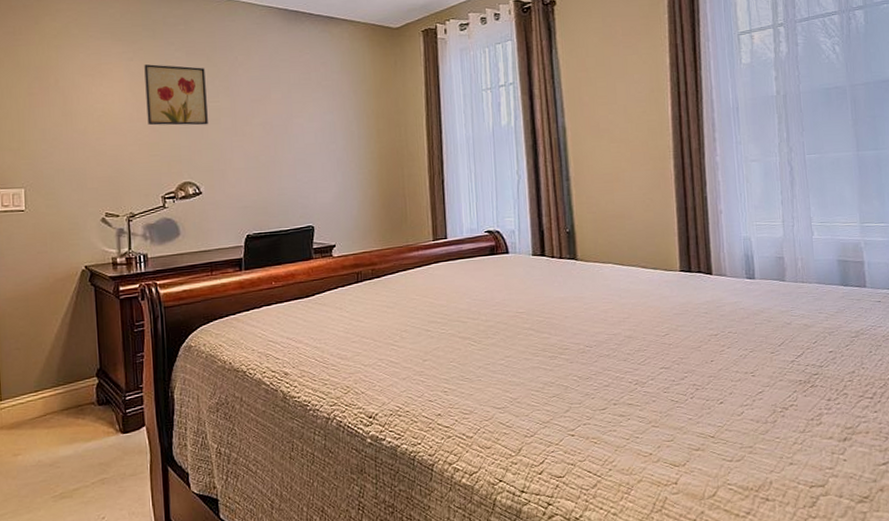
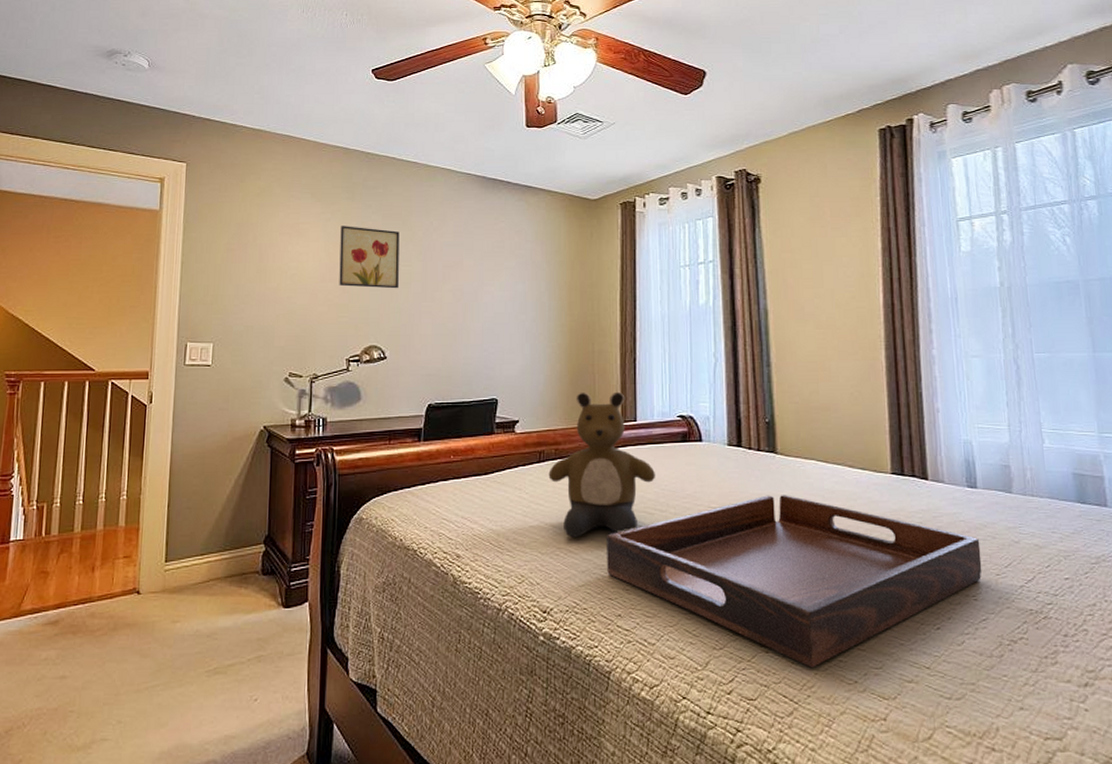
bear: none [366,212,468,349] -> present [548,391,656,538]
serving tray: none [424,296,759,445] -> present [607,495,982,668]

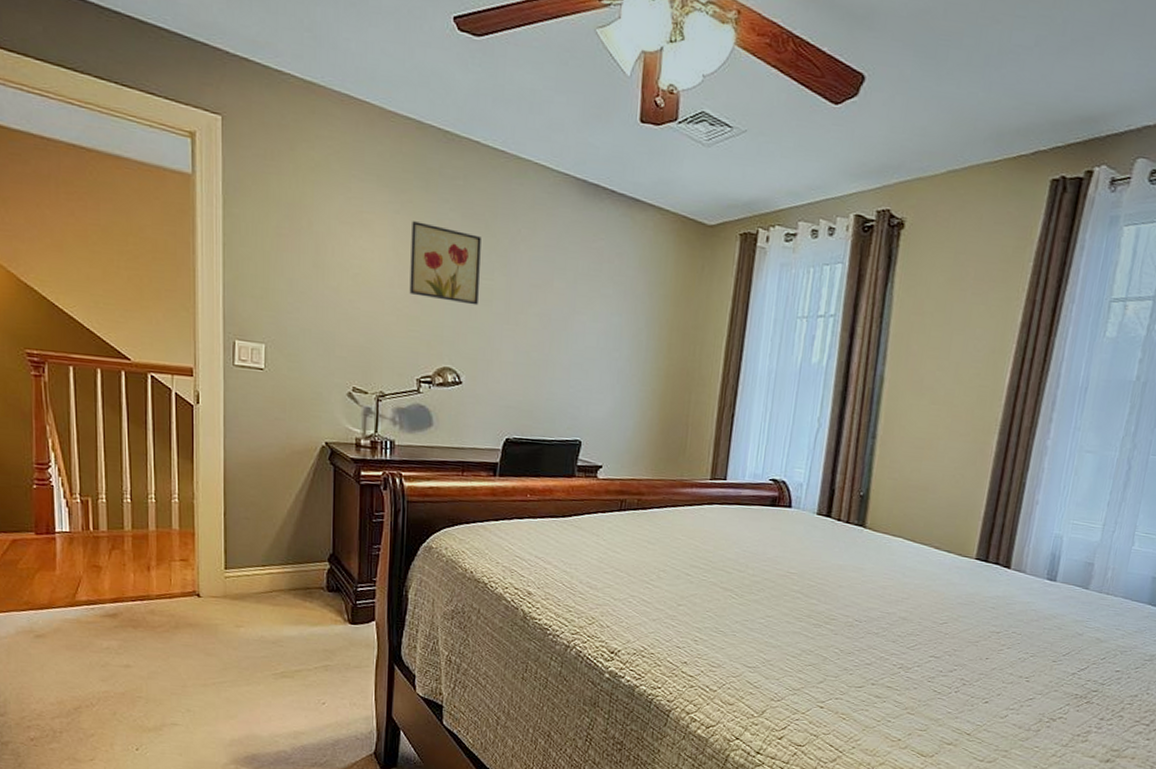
bear: present [548,391,656,538] -> none [628,443,739,588]
serving tray: present [607,495,982,668] -> none [678,567,1046,724]

